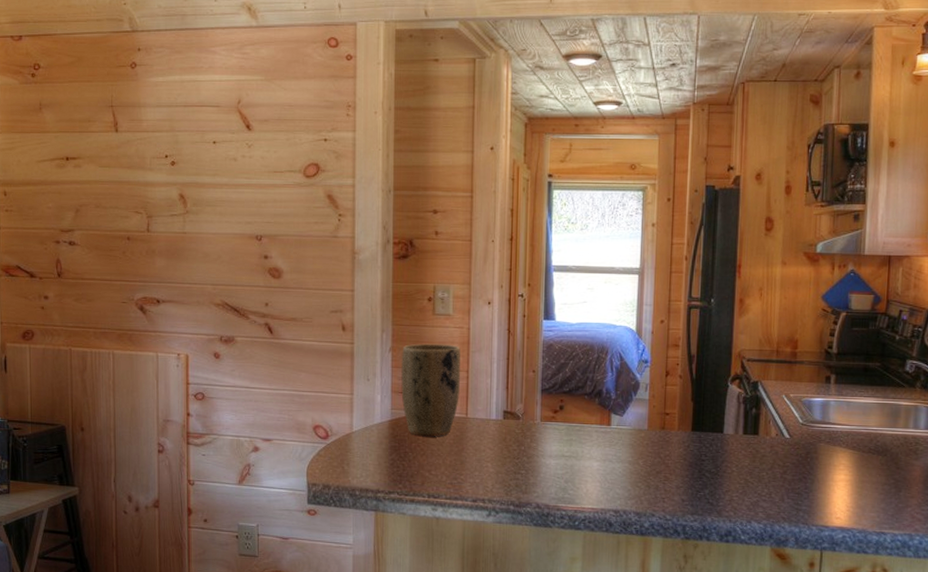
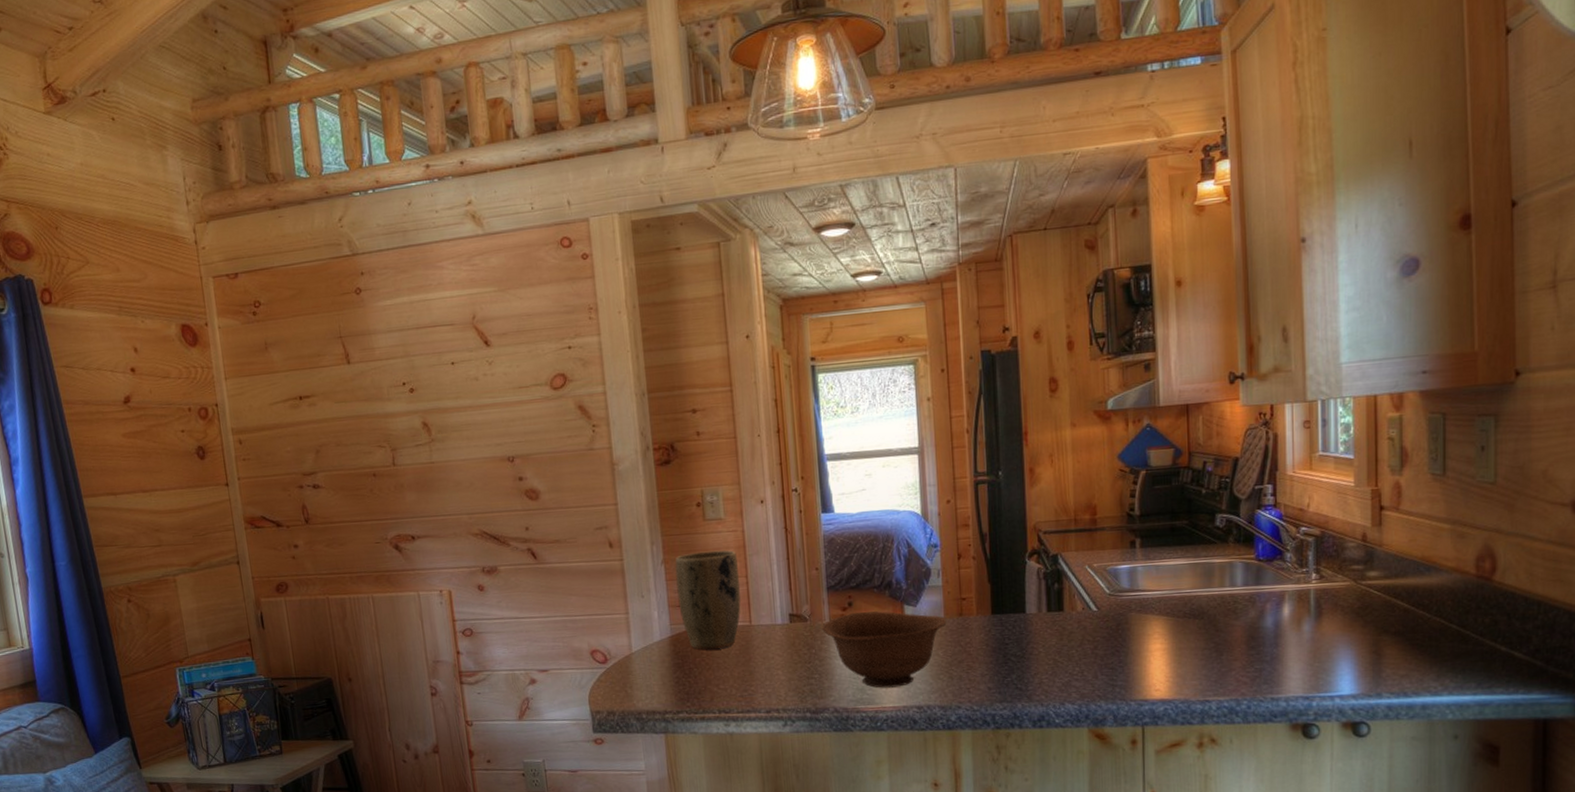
bowl: none [532,416,650,490] -> present [821,611,947,688]

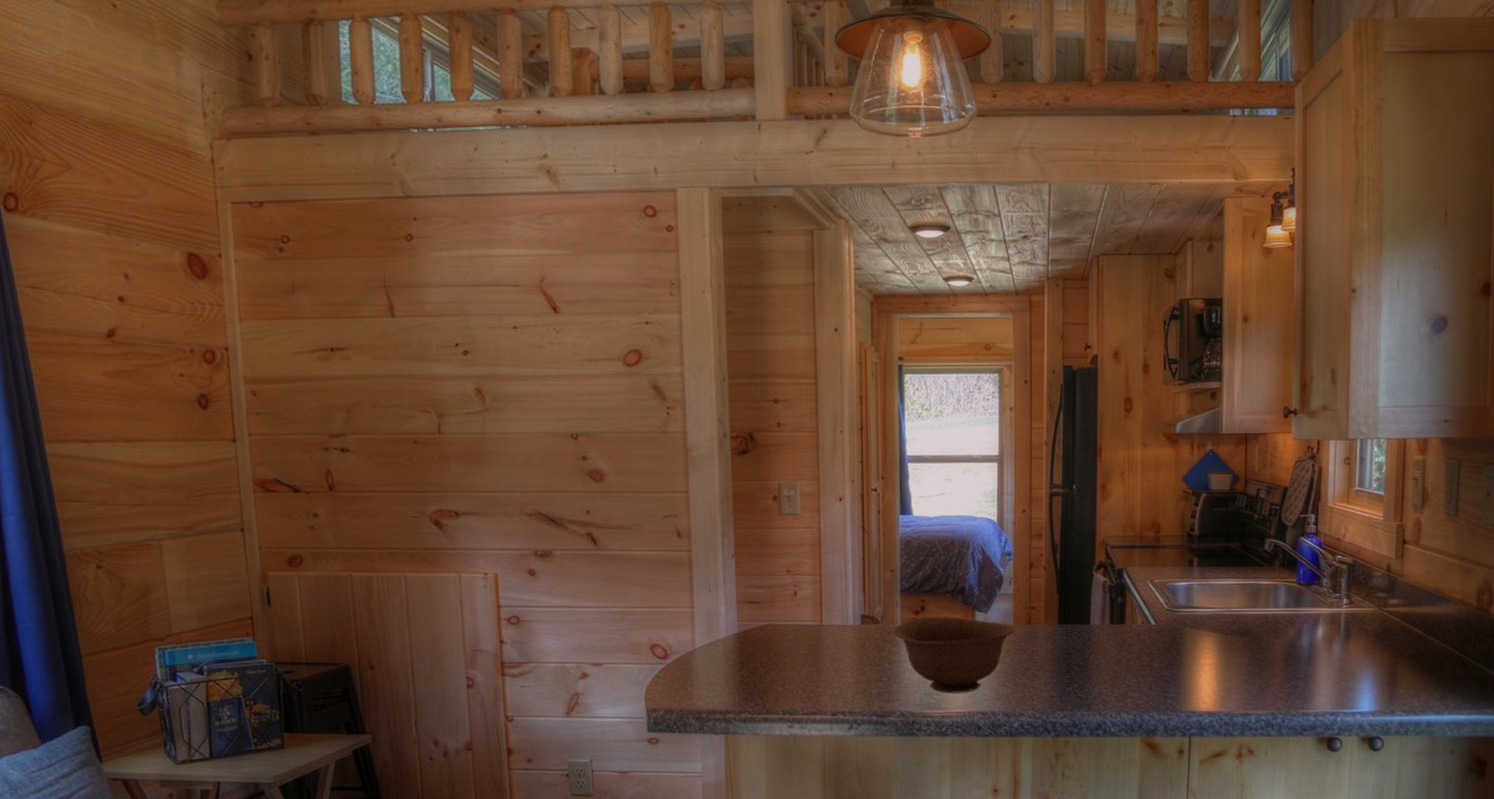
plant pot: present [675,550,741,650] -> none [746,546,813,648]

